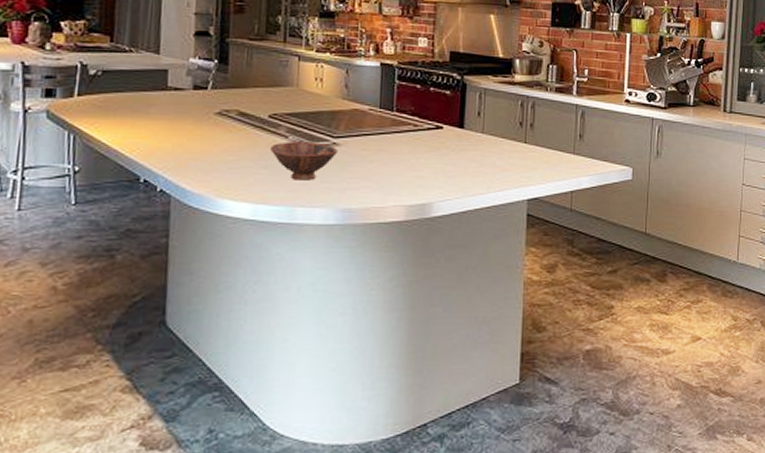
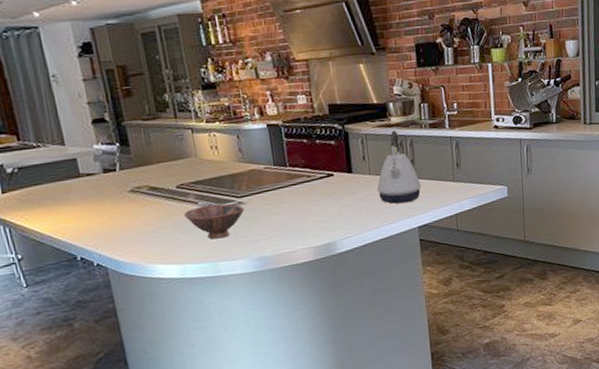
kettle: none [488,88,538,171] -> present [377,130,422,204]

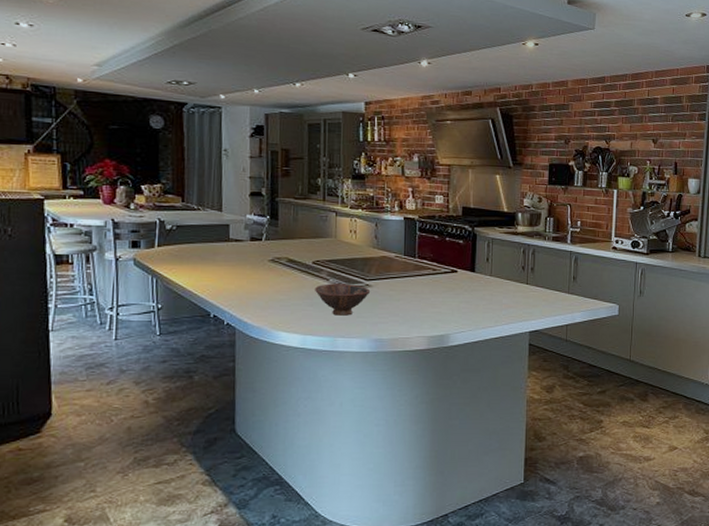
kettle: present [377,130,422,204] -> none [495,238,538,307]

